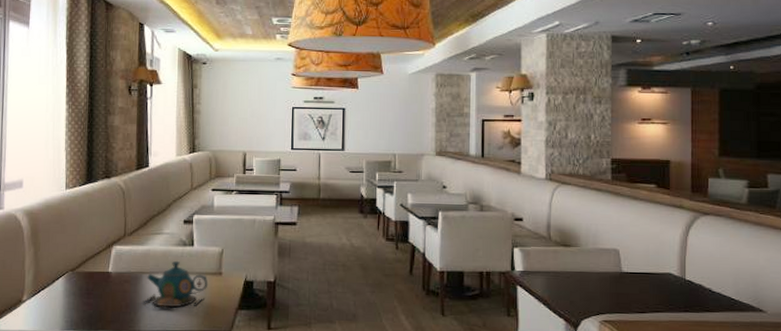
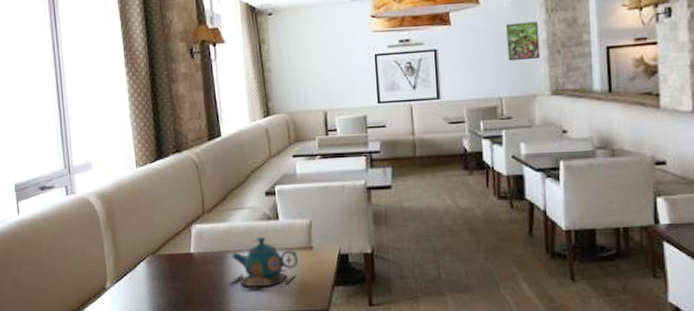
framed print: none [403,92,430,125] -> present [506,21,540,62]

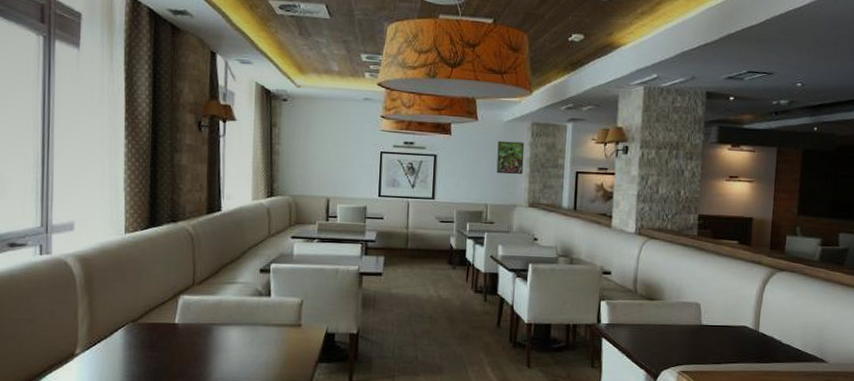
teapot: present [230,236,299,290] -> none [213,311,286,363]

